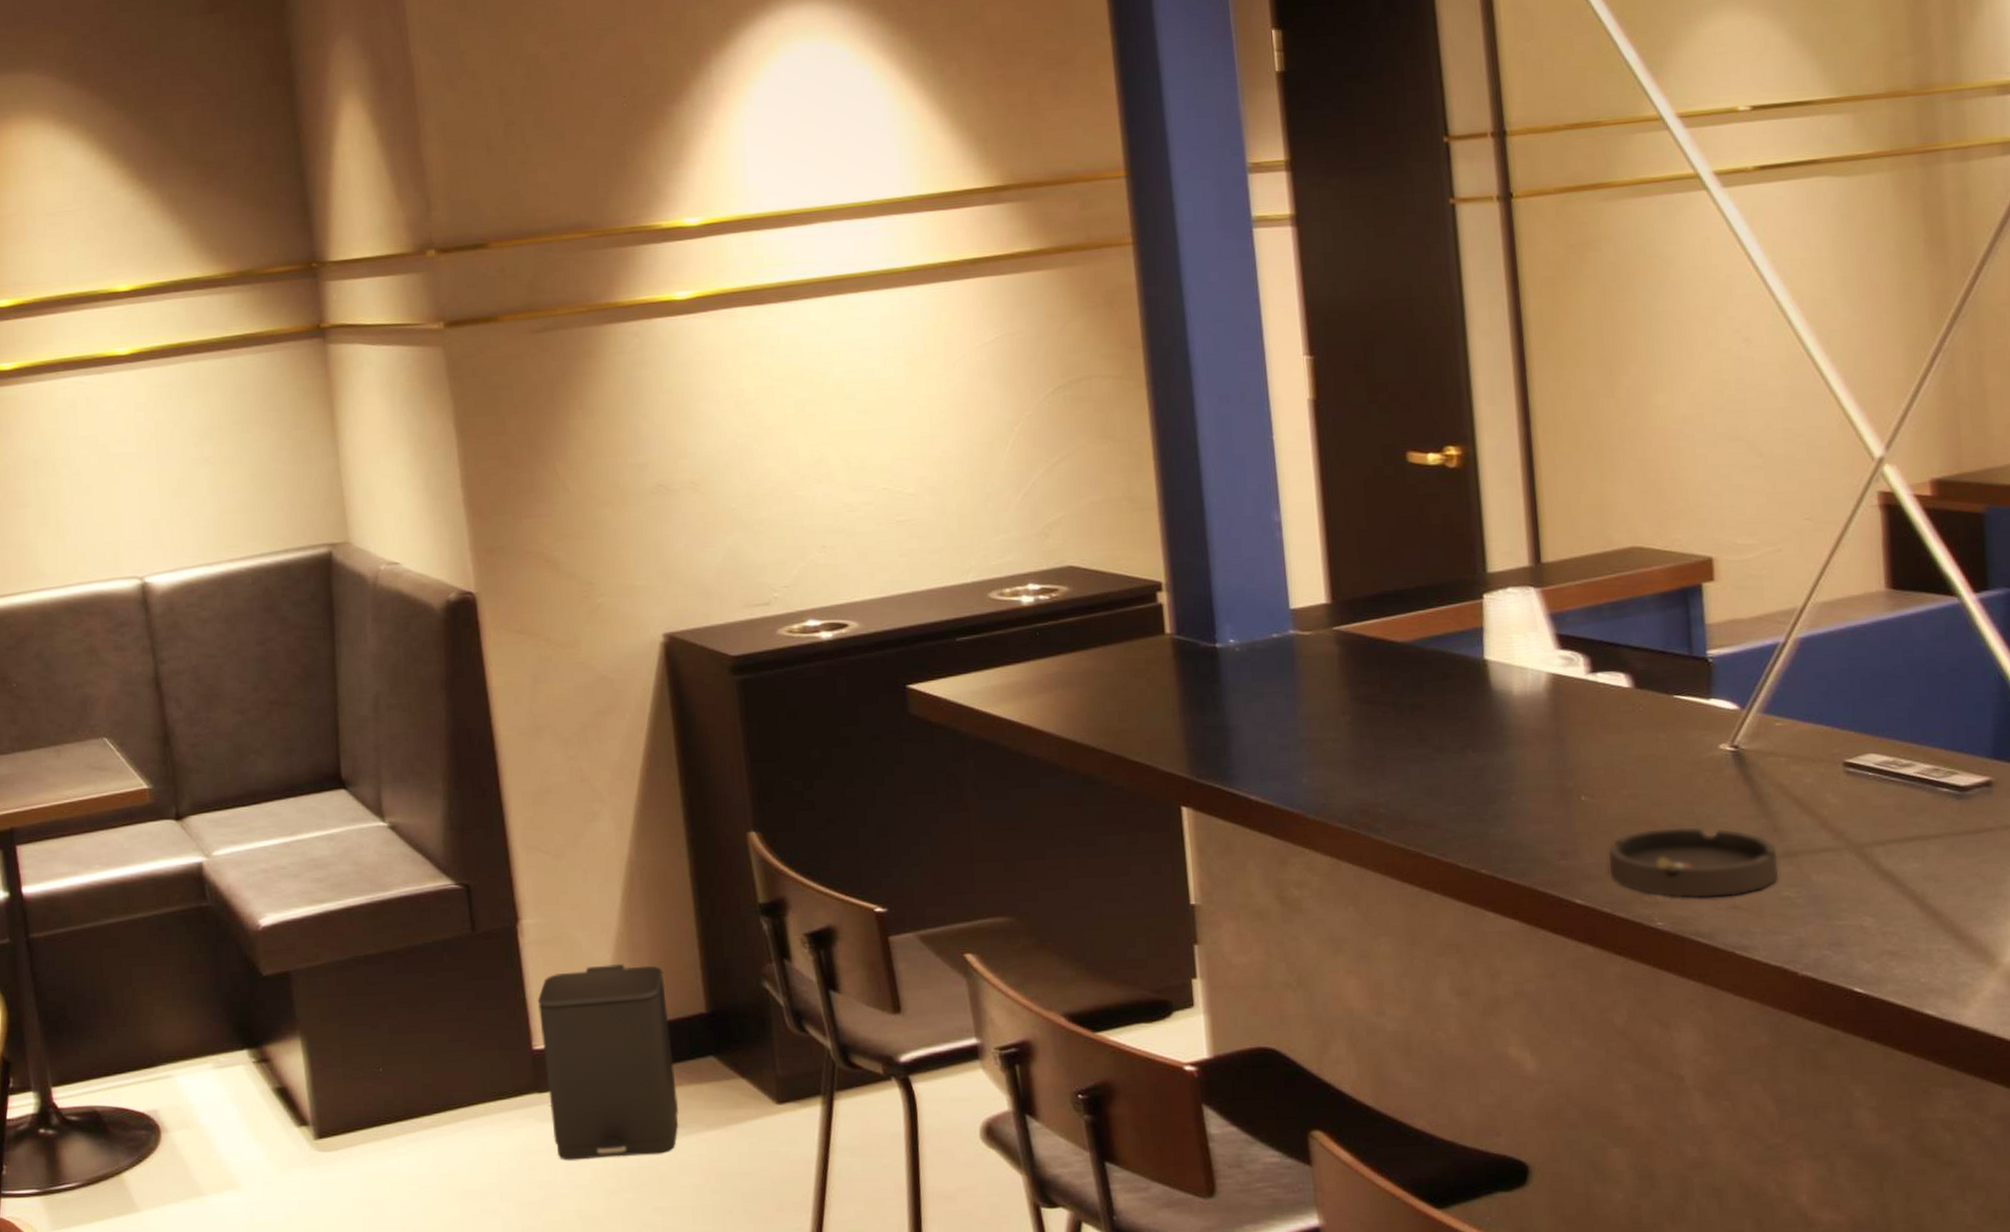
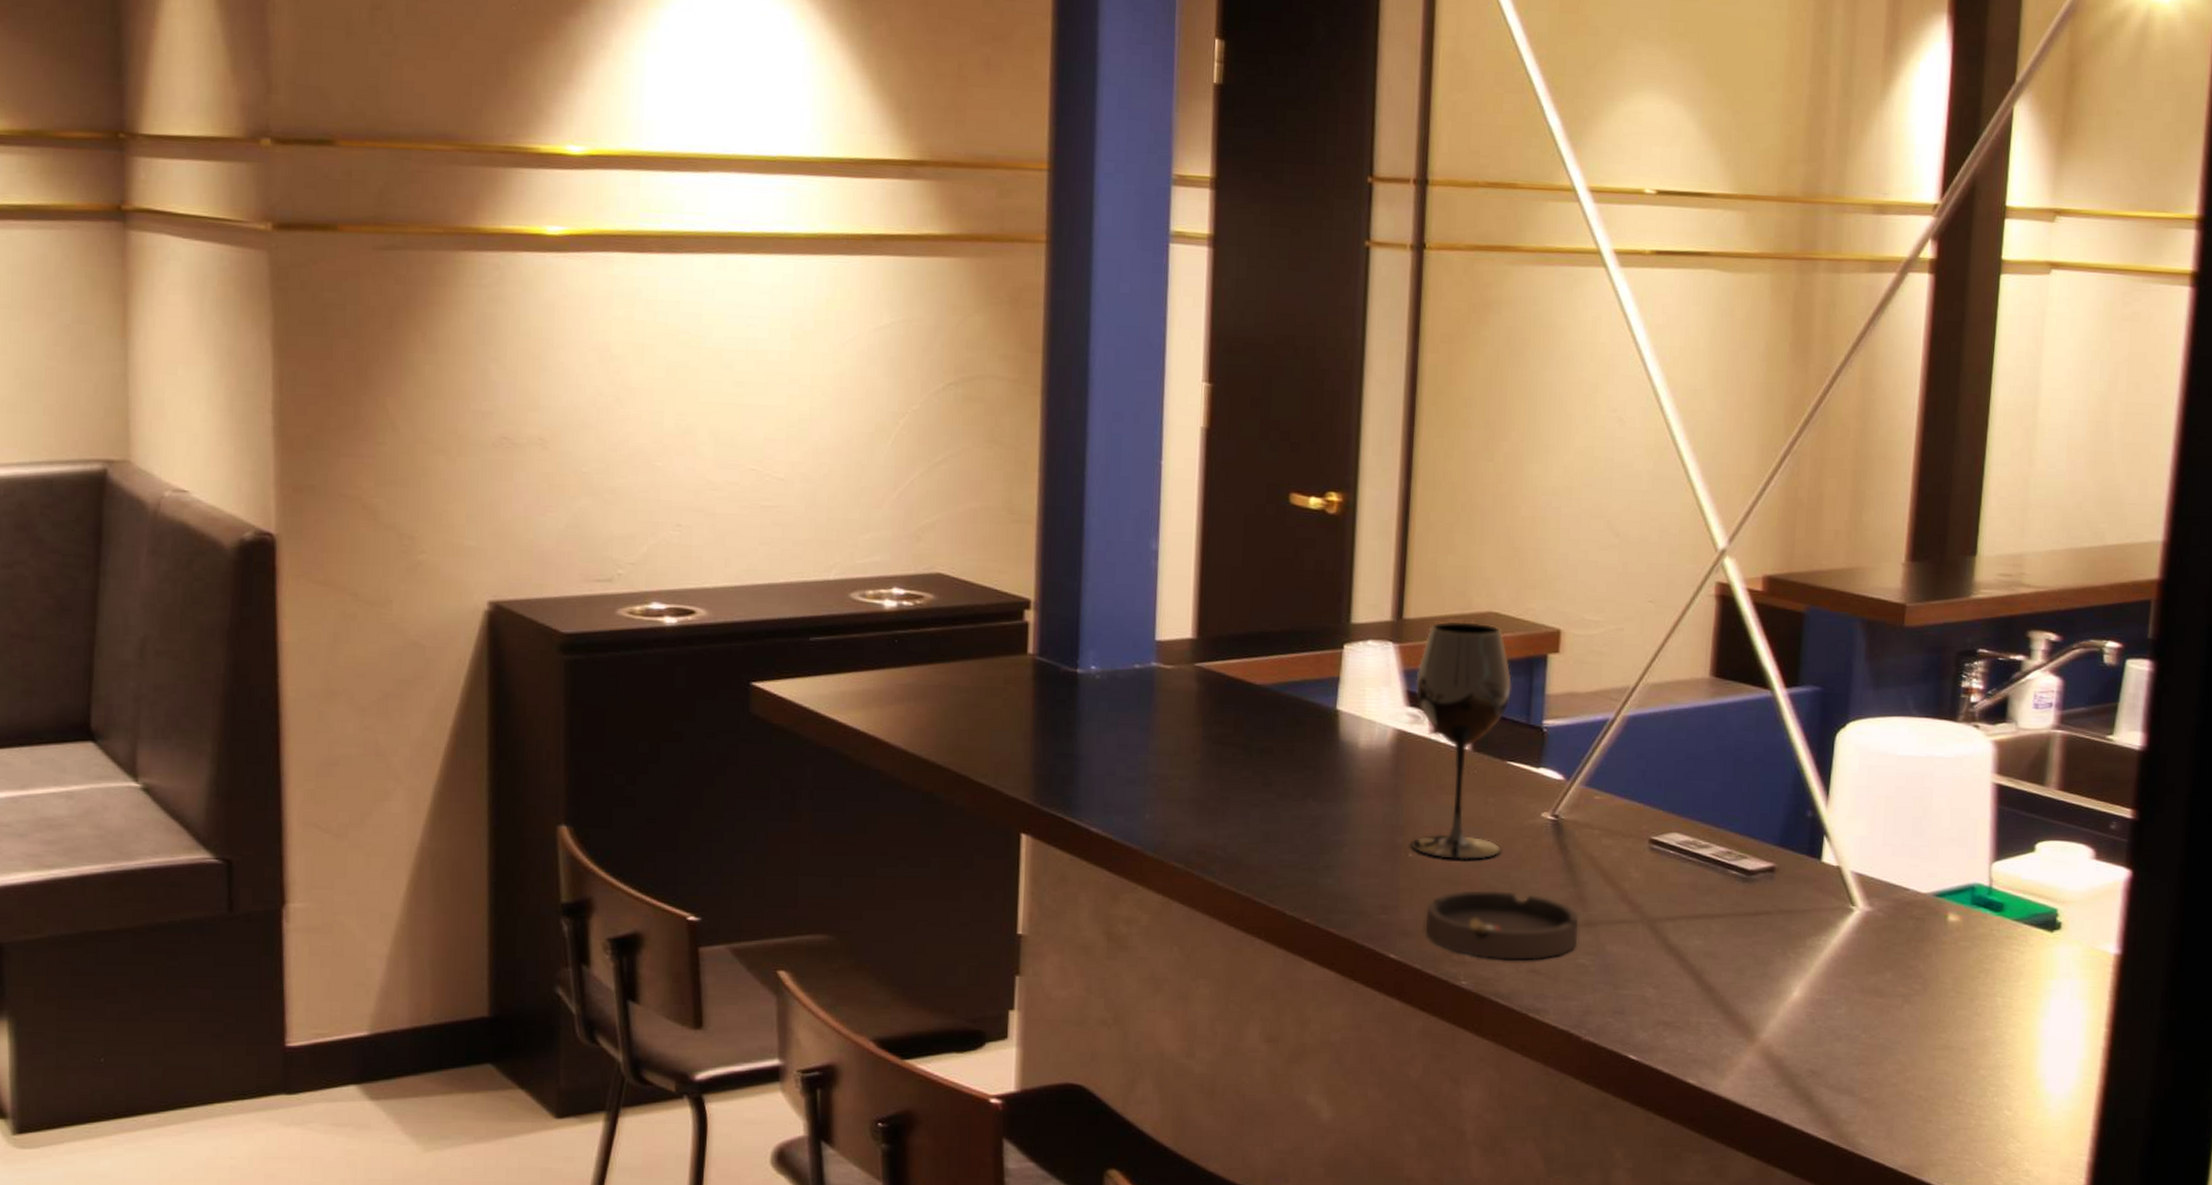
pedal bin: present [537,963,679,1160] -> none [296,957,446,1169]
wineglass: none [1563,559,1682,799] -> present [1410,621,1512,860]

